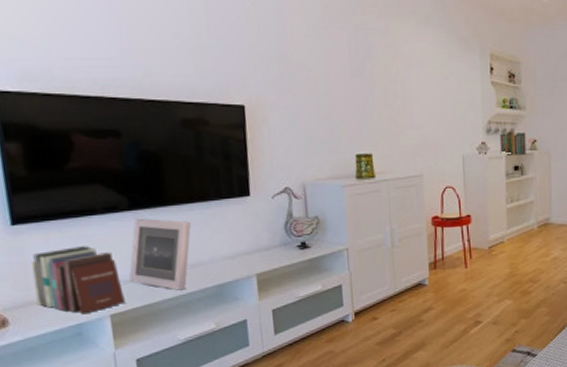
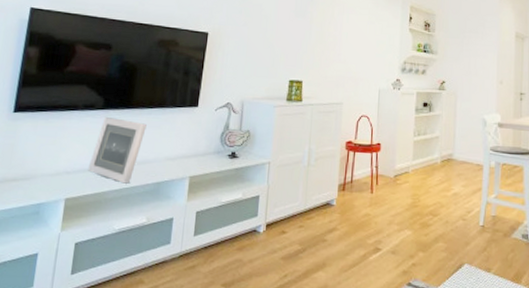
books: present [31,246,125,315] -> none [13,135,82,196]
books: present [499,131,526,155] -> none [412,72,436,94]

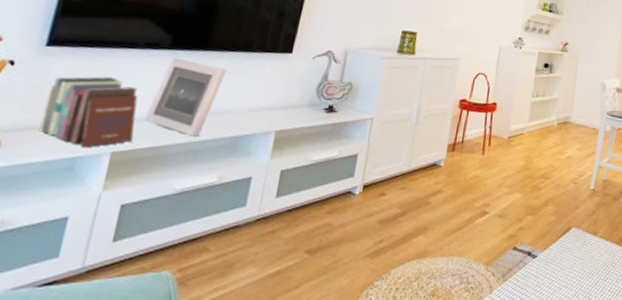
books: none [13,135,82,196] -> present [39,76,138,148]

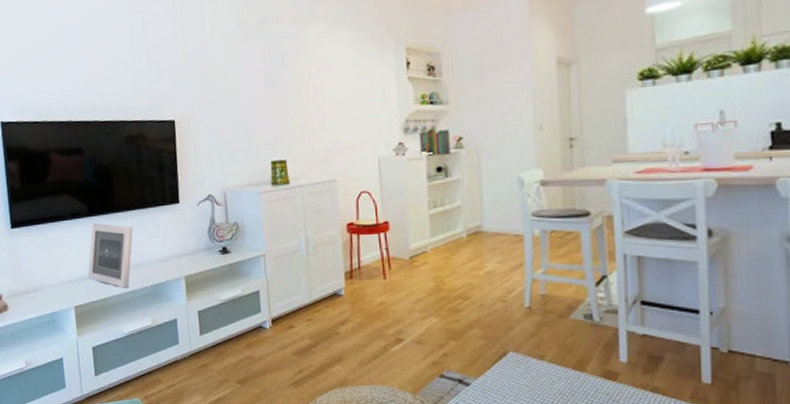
books: present [39,76,138,148] -> none [23,247,85,305]
books: none [534,32,560,55] -> present [419,129,451,156]

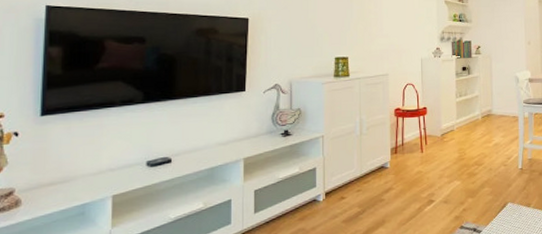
picture frame: present [87,223,133,288] -> none [133,109,193,173]

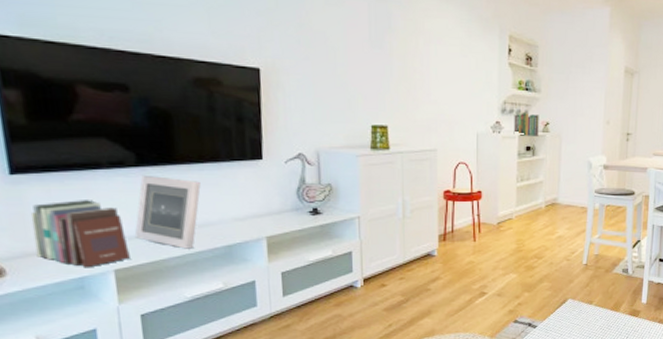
books: none [50,134,127,196] -> present [30,200,130,268]
picture frame: none [133,109,193,173] -> present [134,174,201,249]

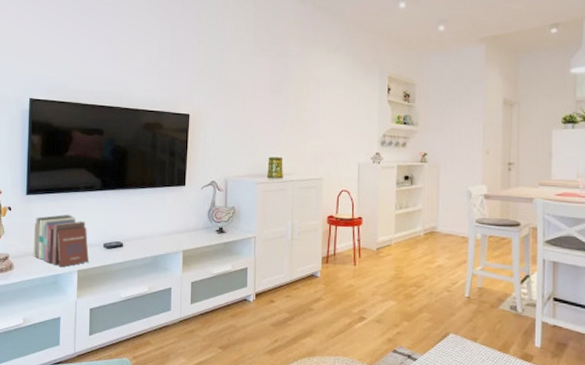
picture frame: present [134,174,201,249] -> none [93,196,141,257]
books: present [513,113,539,136] -> none [392,145,417,166]

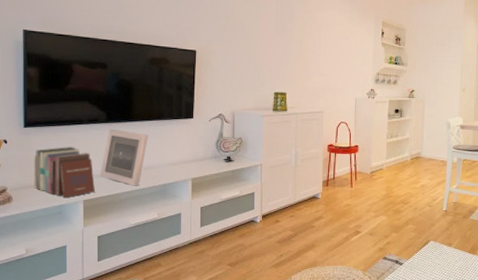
picture frame: none [93,196,141,257] -> present [99,129,148,186]

